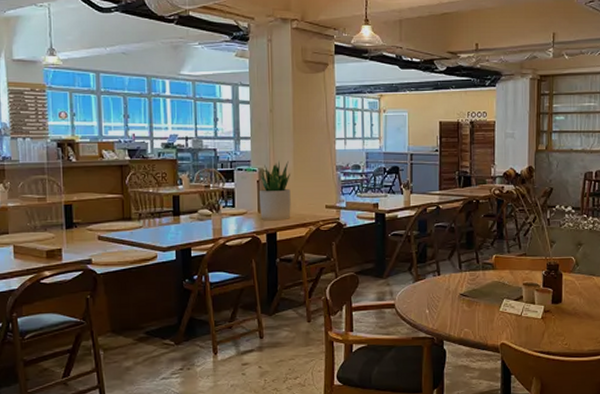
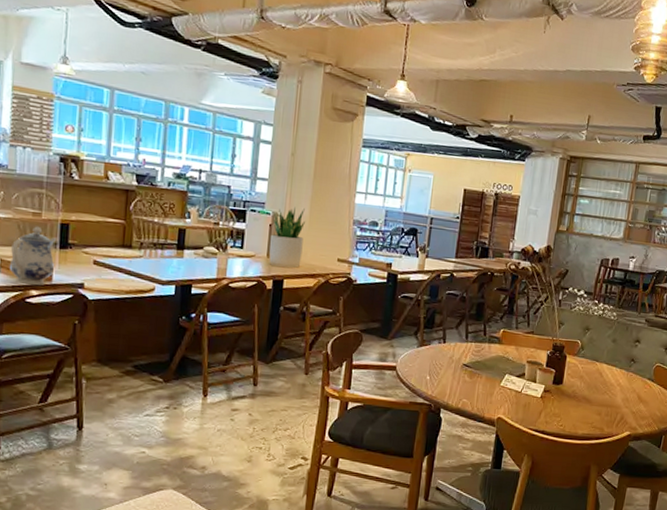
teapot: none [22,210,63,267] -> present [10,226,56,286]

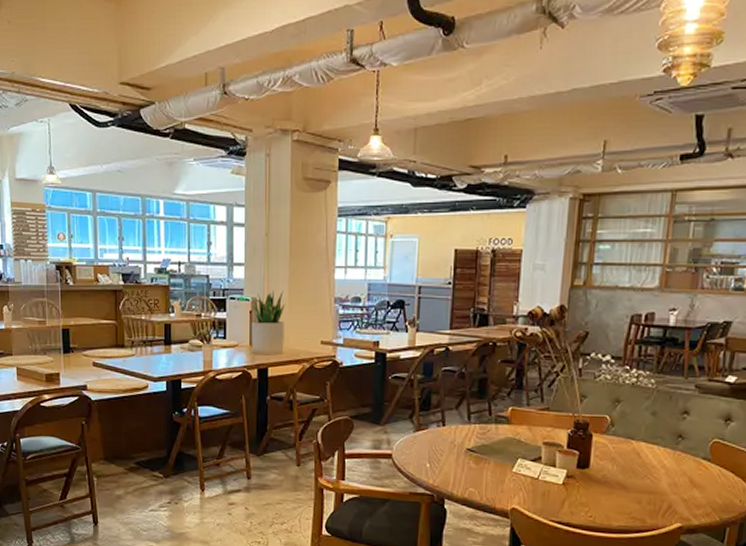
teapot: present [10,226,56,286] -> none [24,334,60,391]

